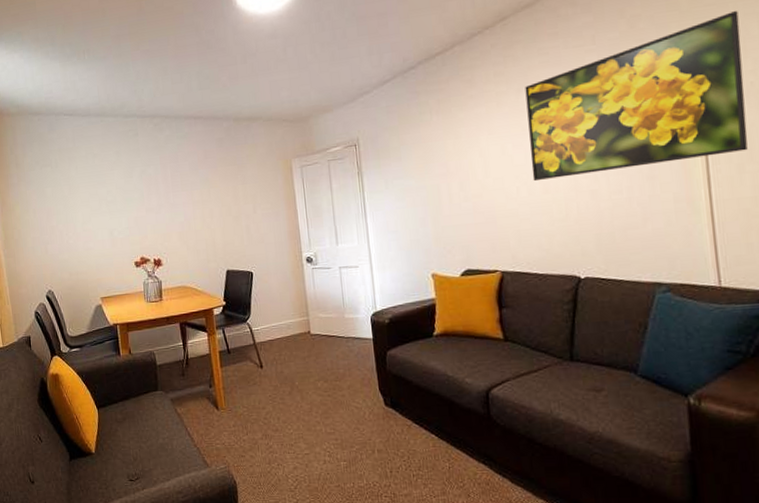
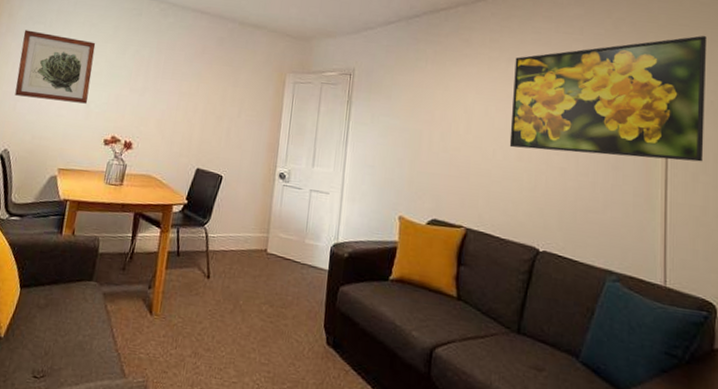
wall art: none [34,172,111,239] -> present [15,30,96,104]

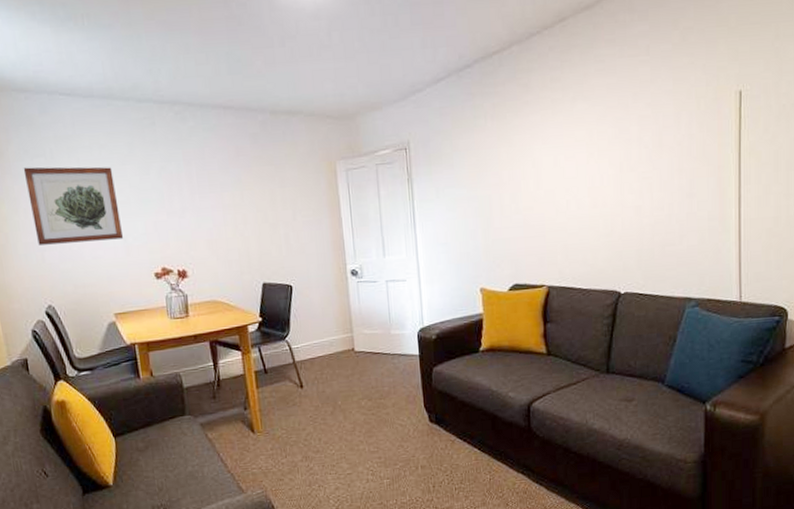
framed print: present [509,35,707,162] -> none [580,30,779,196]

